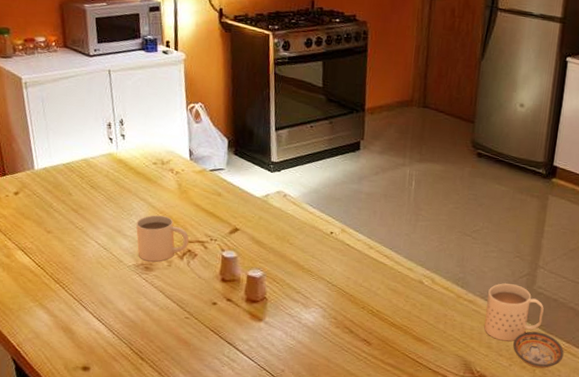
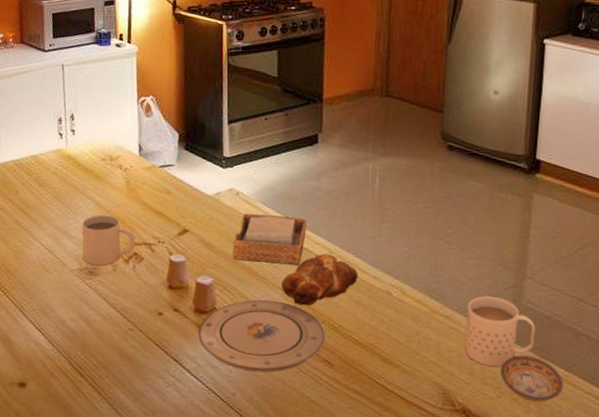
plate: none [250,289,366,352] -> present [198,299,327,373]
napkin holder: none [281,213,349,259] -> present [232,213,307,265]
bread loaf: none [325,249,395,295] -> present [281,253,358,306]

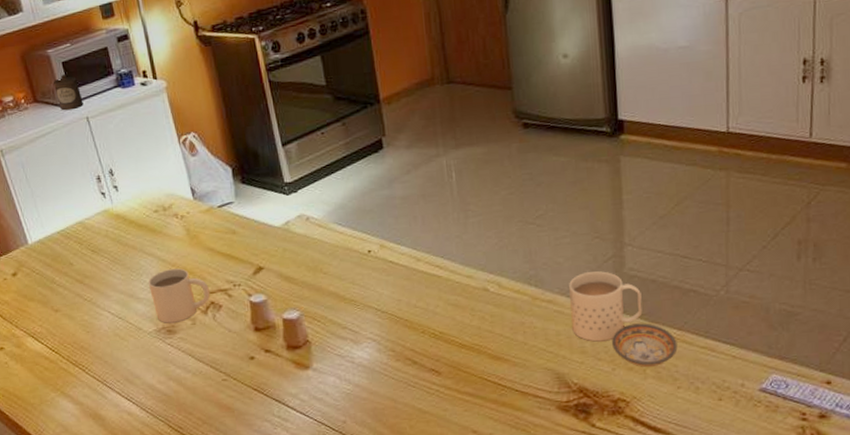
canister: none [40,24,63,56] -> present [53,75,84,111]
plate: present [198,299,327,373] -> none [295,320,430,397]
napkin holder: present [232,213,307,265] -> none [313,230,389,288]
bread loaf: present [281,253,358,306] -> none [372,262,451,320]

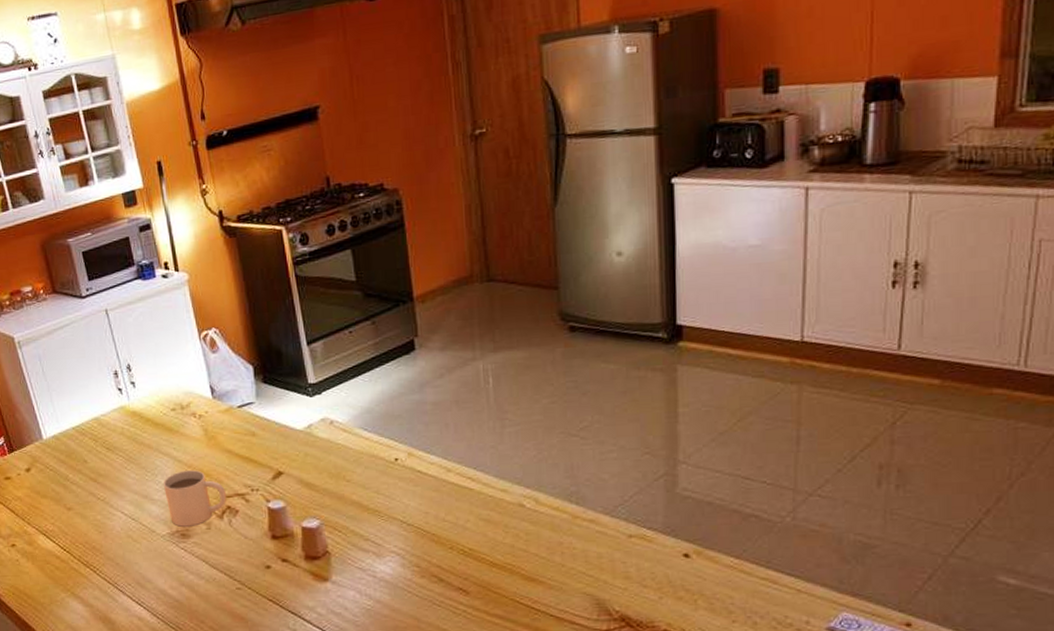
canister: present [53,75,84,111] -> none [73,265,103,303]
mug: present [569,271,643,342] -> none [614,490,696,567]
bowl: present [612,323,678,368] -> none [660,549,734,598]

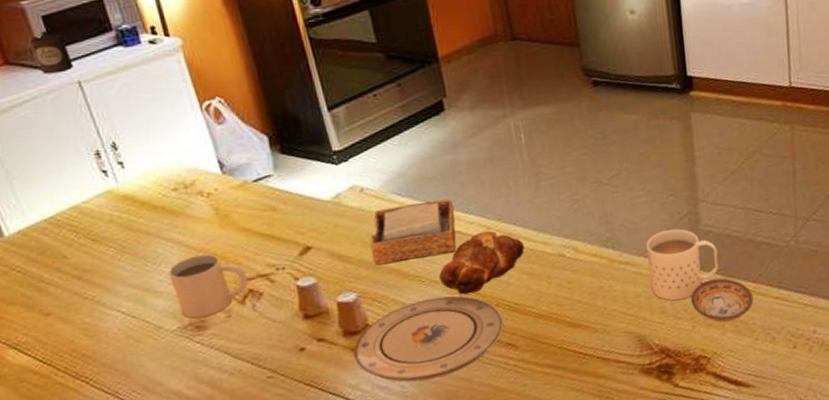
canister: none [73,265,103,303] -> present [31,31,73,75]
plate: none [313,533,457,612] -> present [354,295,505,382]
napkin holder: none [336,437,418,496] -> present [370,198,456,265]
bread loaf: none [397,473,483,534] -> present [439,230,525,295]
mug: none [614,490,696,567] -> present [646,229,719,301]
bowl: none [660,549,734,598] -> present [691,278,754,323]

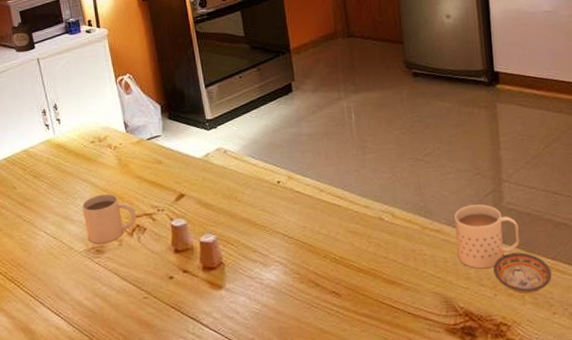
plate: present [354,295,505,382] -> none [210,245,331,316]
napkin holder: present [370,198,456,265] -> none [229,163,296,214]
bread loaf: present [439,230,525,295] -> none [280,193,350,245]

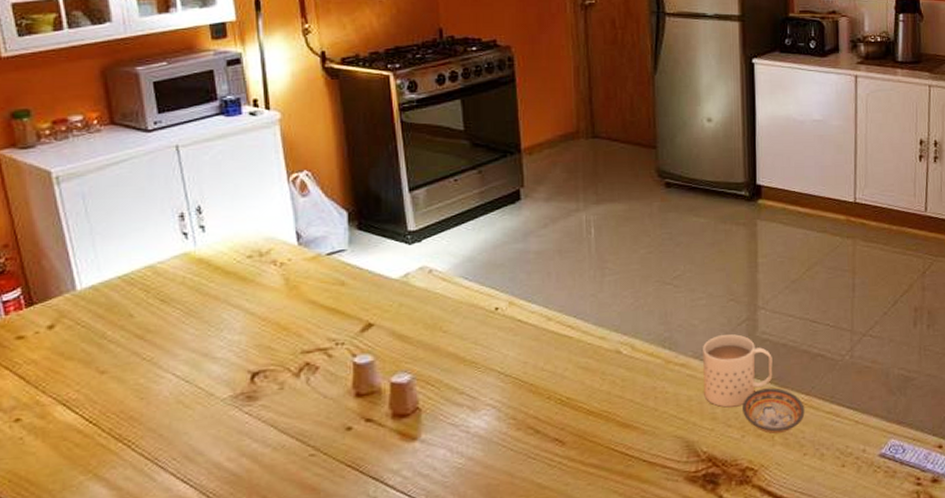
canister: present [11,22,35,53] -> none [139,96,174,137]
mug: present [81,194,137,244] -> none [229,323,307,388]

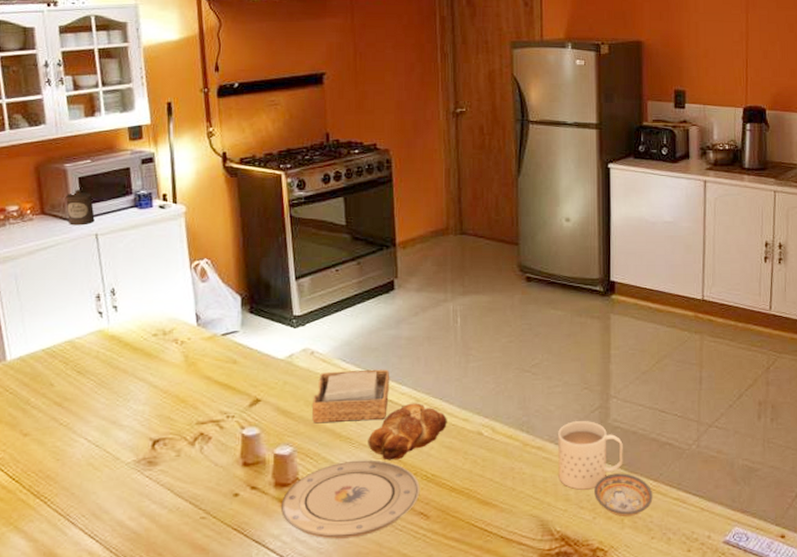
canister: none [139,96,174,137] -> present [66,190,95,226]
plate: none [401,384,554,472] -> present [281,460,420,539]
napkin holder: none [432,286,519,348] -> present [312,369,390,424]
bread loaf: none [495,321,582,385] -> present [368,403,447,461]

